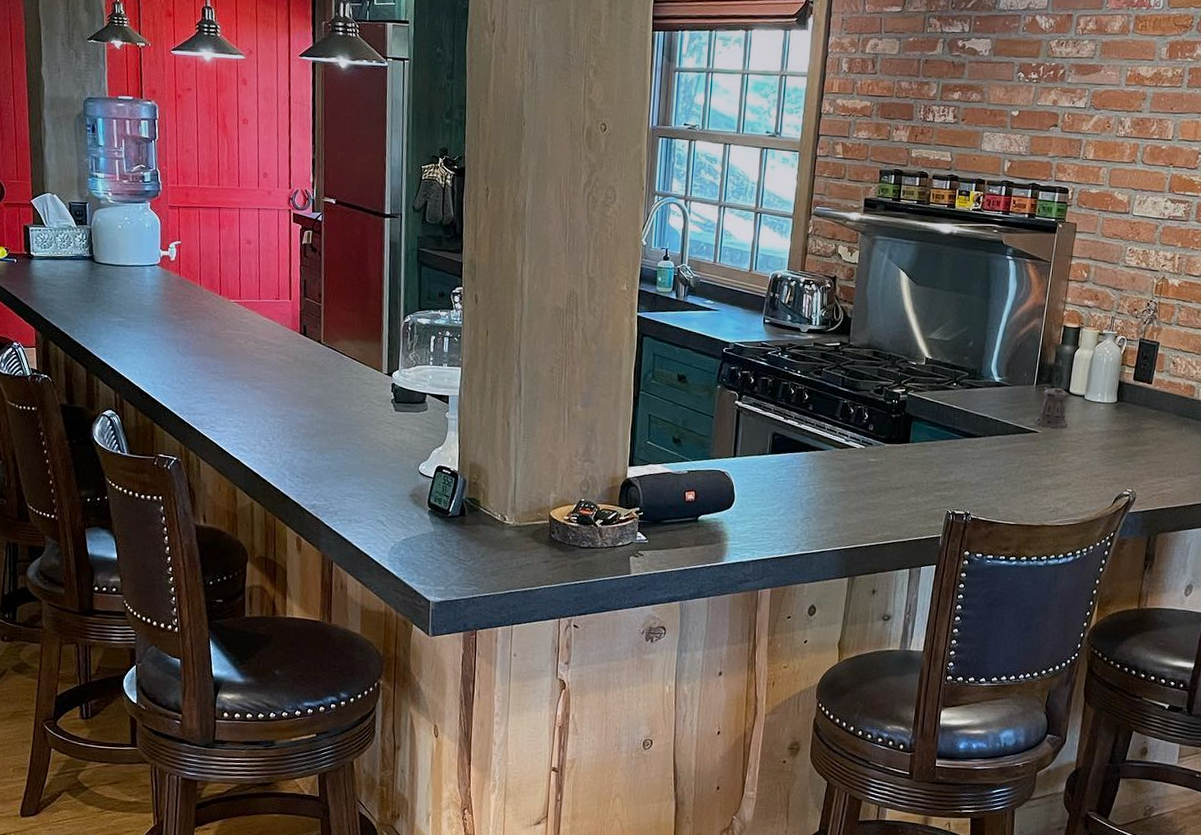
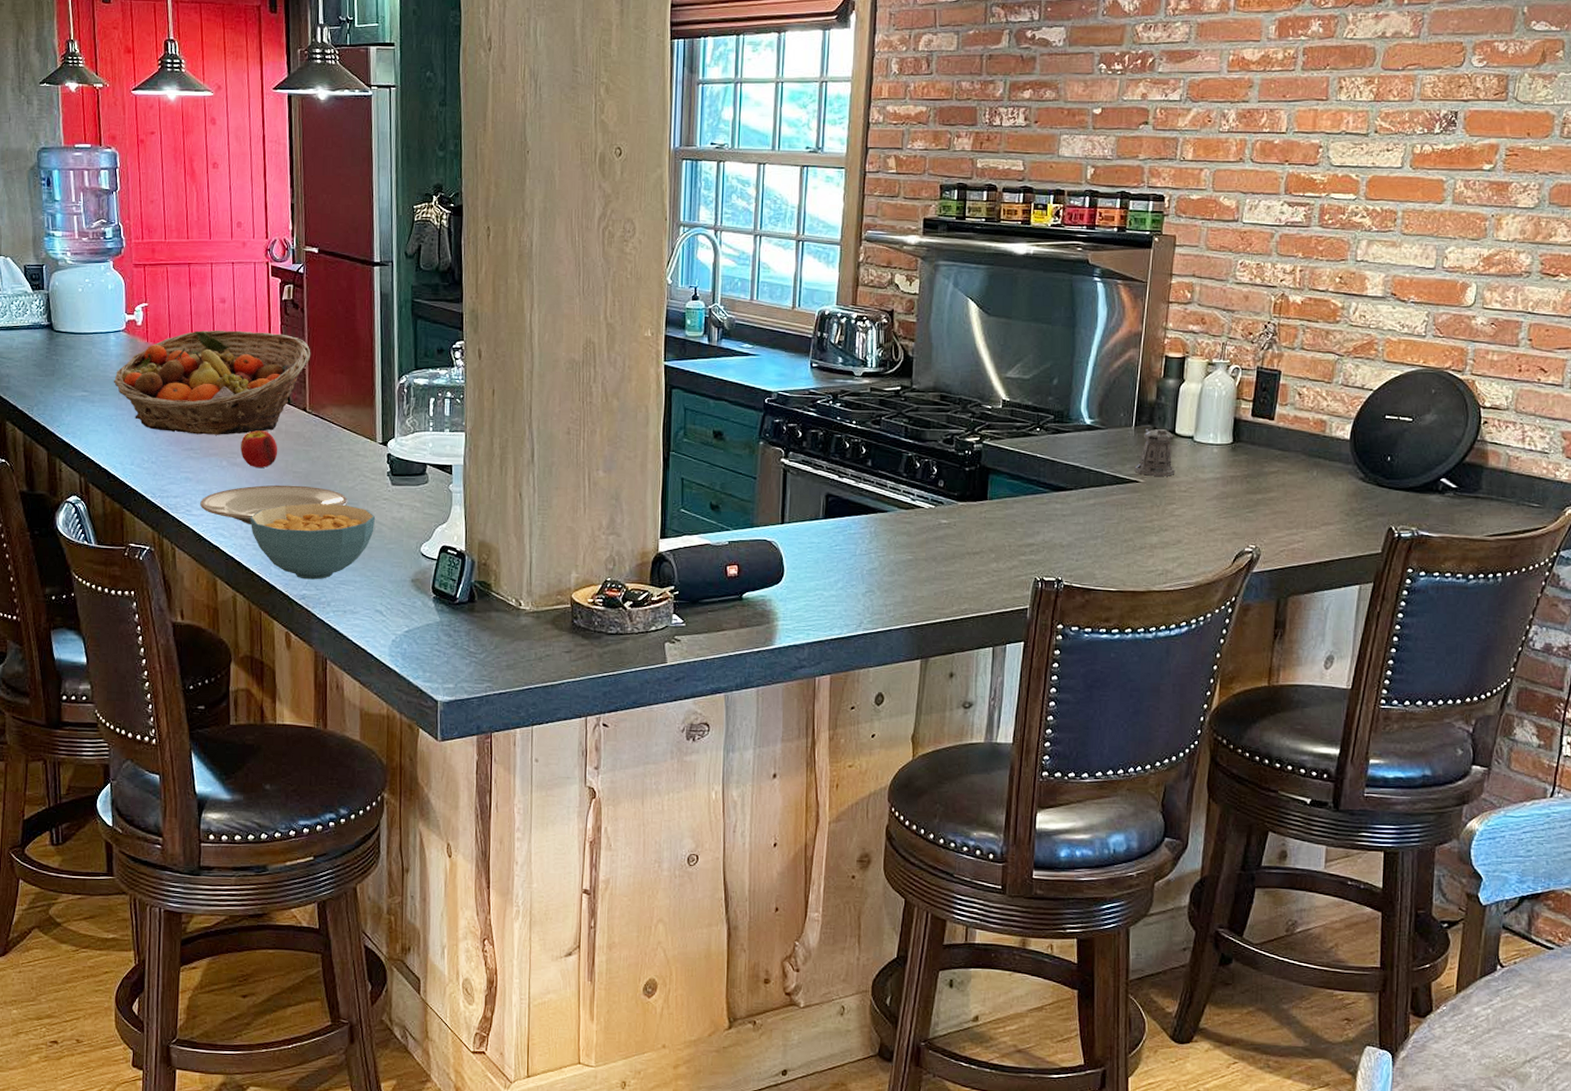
fruit basket: none [147,267,327,361] -> present [113,330,311,435]
plate: none [223,407,356,442] -> present [200,485,348,525]
fruit: none [261,358,295,391] -> present [241,430,278,468]
cereal bowl: none [267,424,380,492] -> present [250,502,376,580]

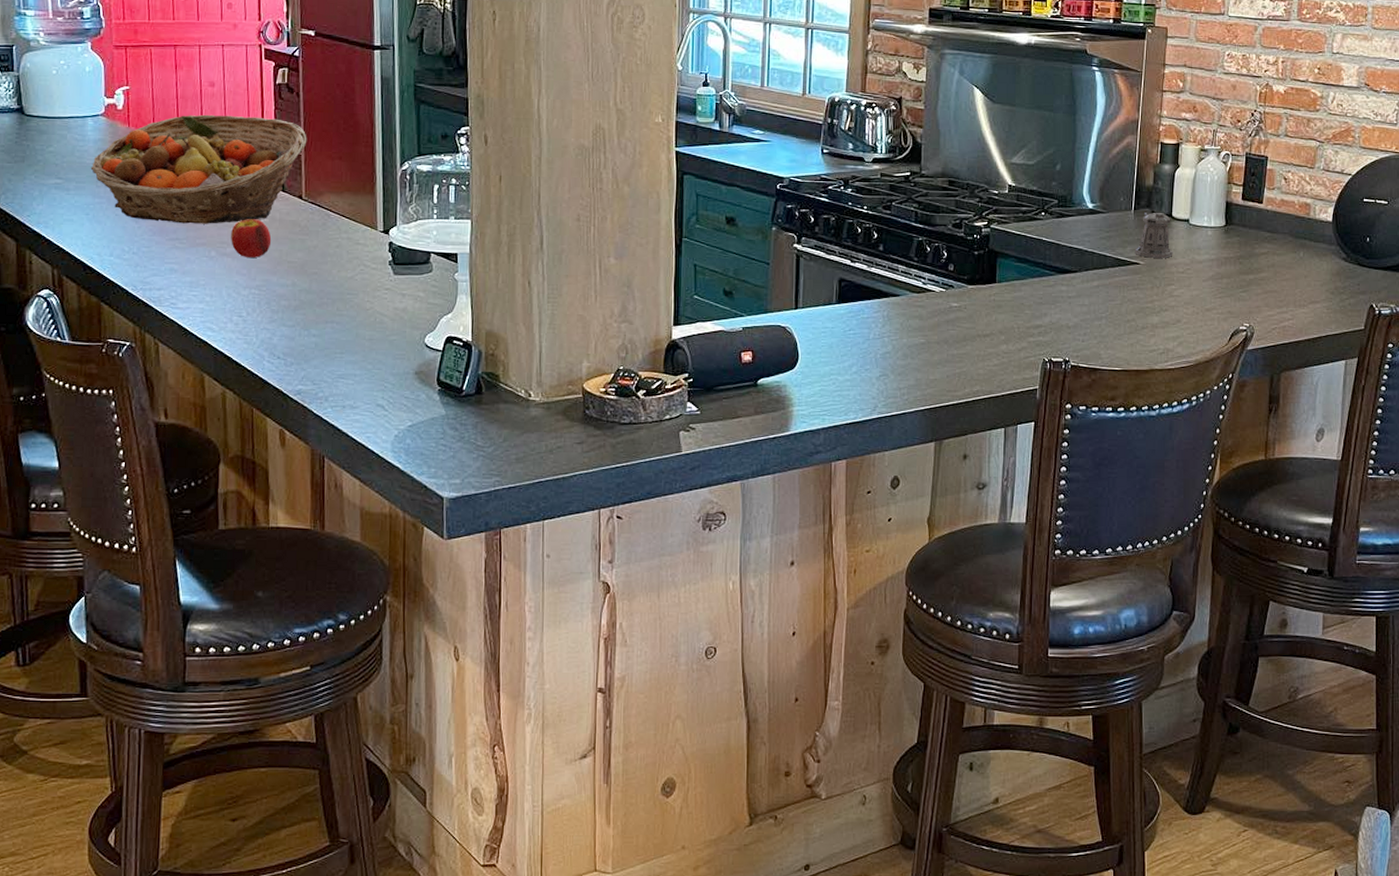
plate: present [200,485,348,525] -> none [186,275,347,318]
cereal bowl: present [250,502,376,580] -> none [241,293,377,374]

